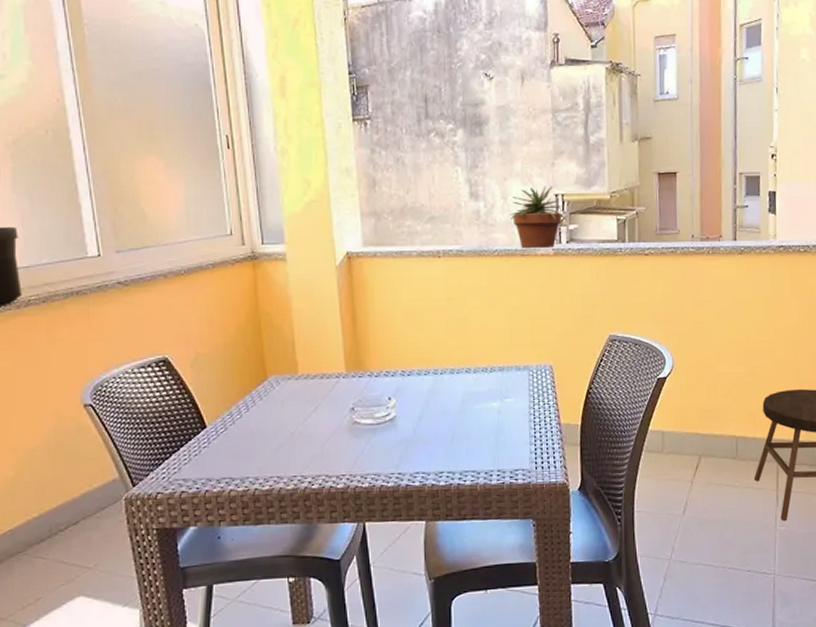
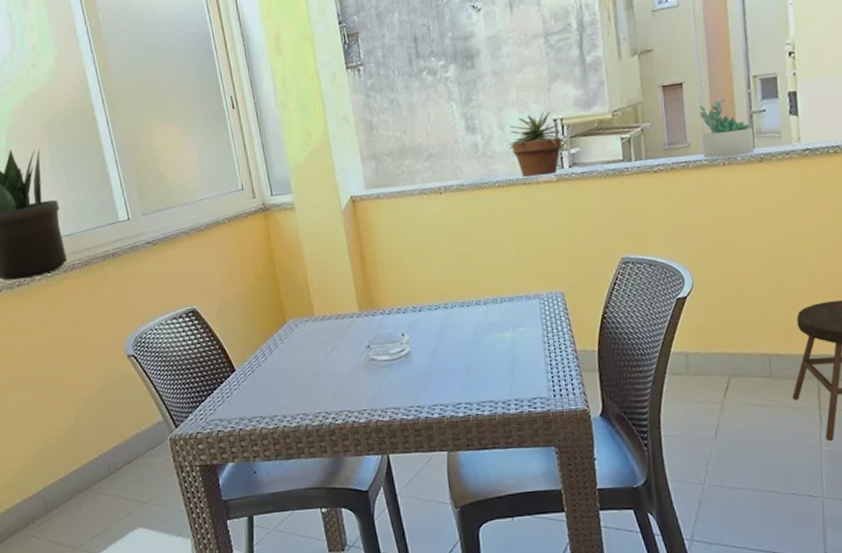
succulent plant: none [690,191,739,247] -> present [699,98,756,159]

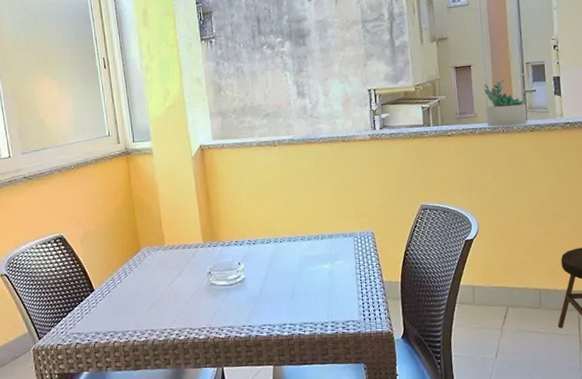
potted plant: present [508,111,569,178] -> none [331,83,380,136]

